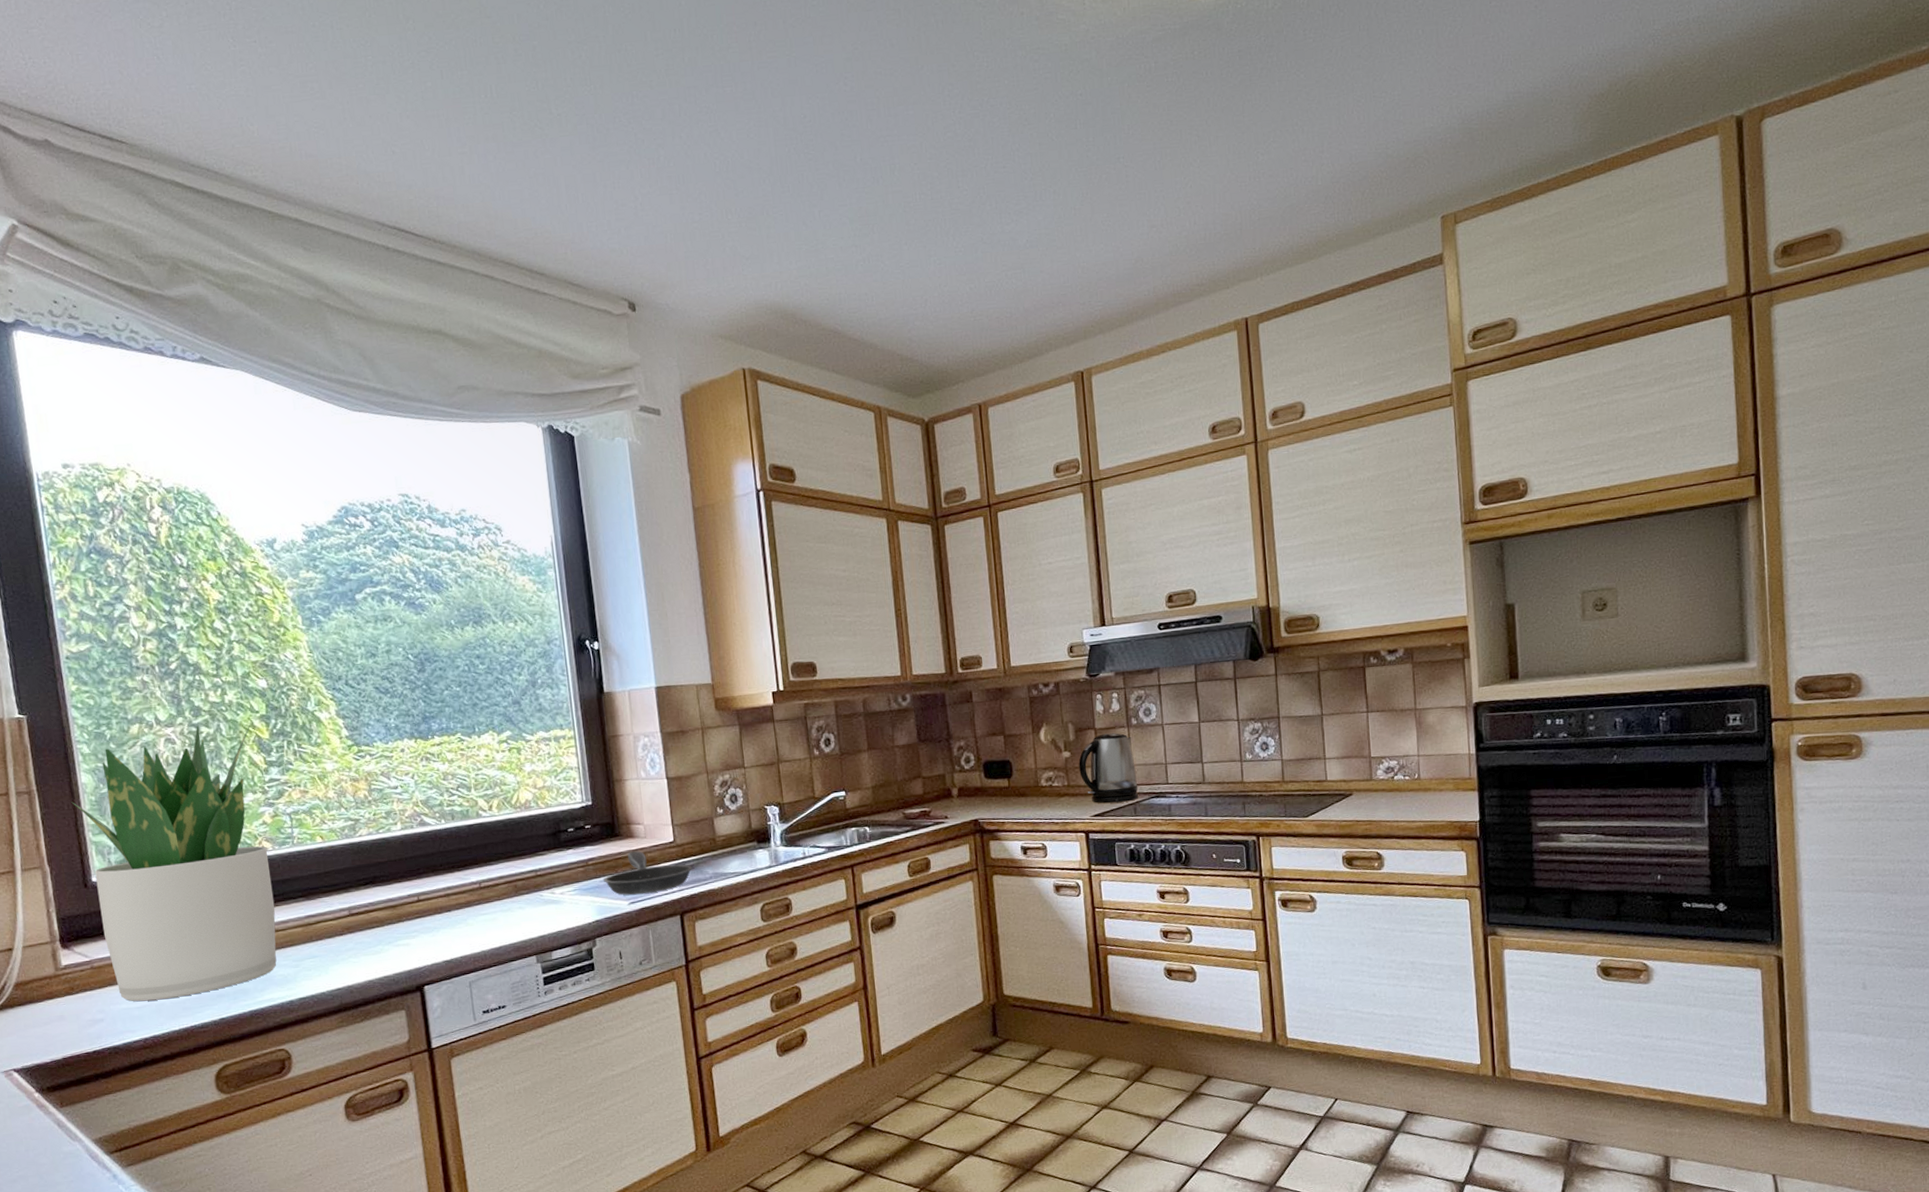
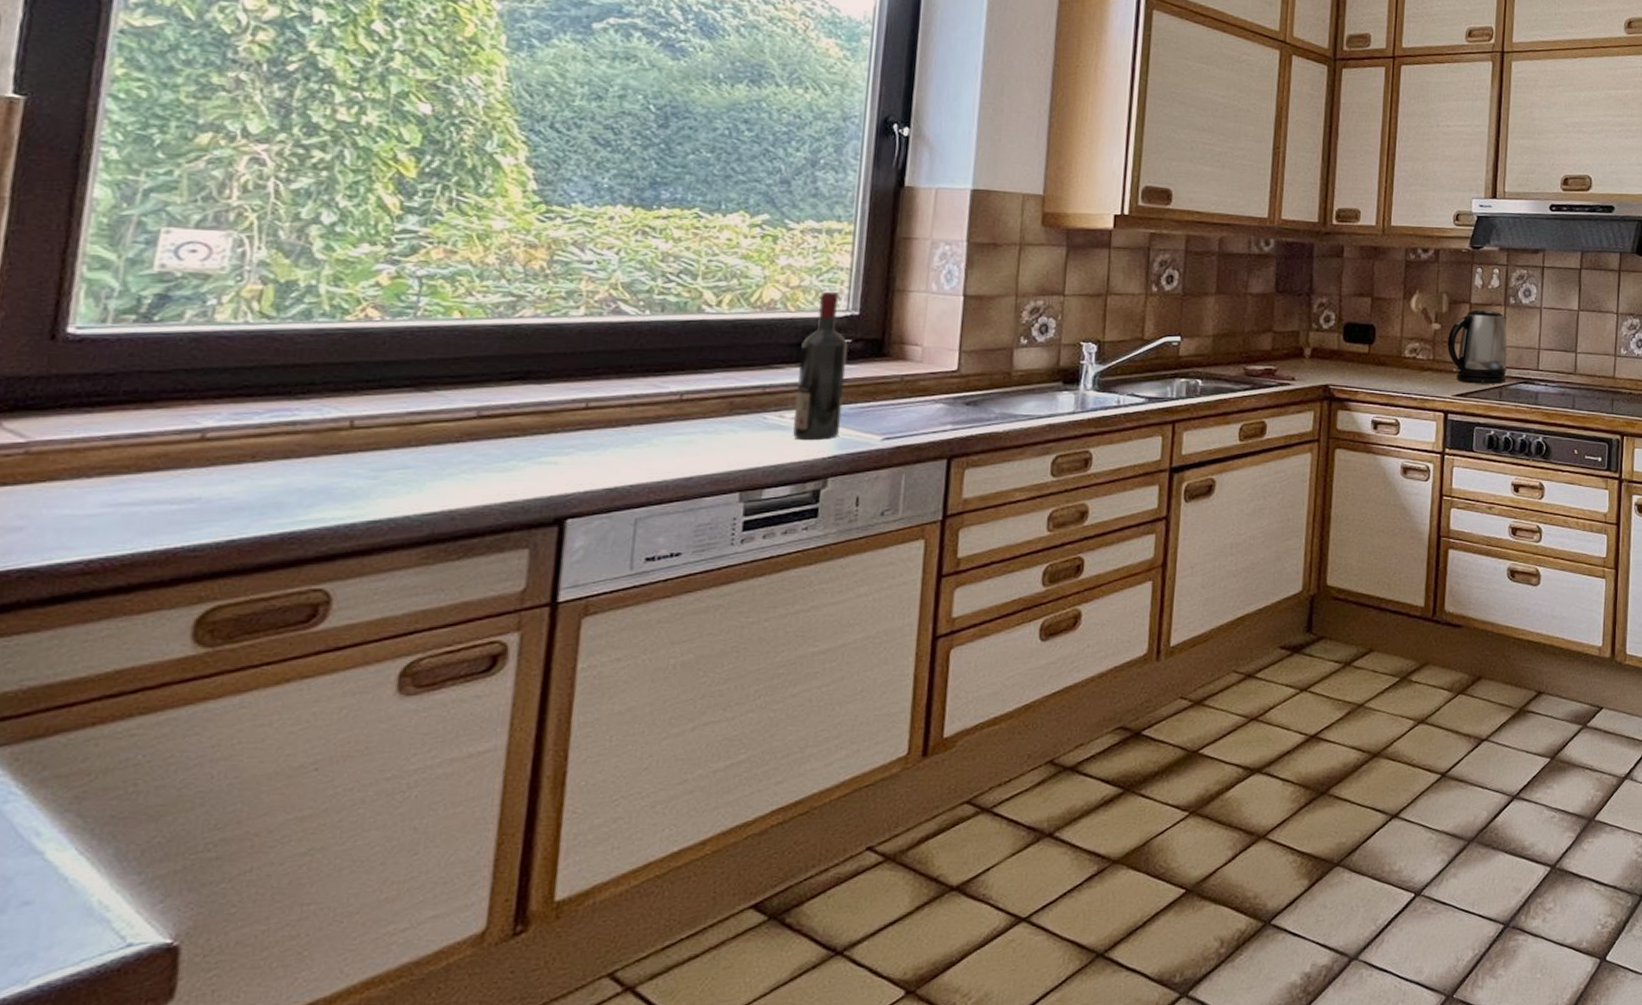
planter: present [71,725,277,1002] -> none [62,146,393,507]
wine bottle: none [555,787,597,910] -> present [793,291,848,440]
frying pan: present [602,851,693,895] -> none [853,377,975,429]

